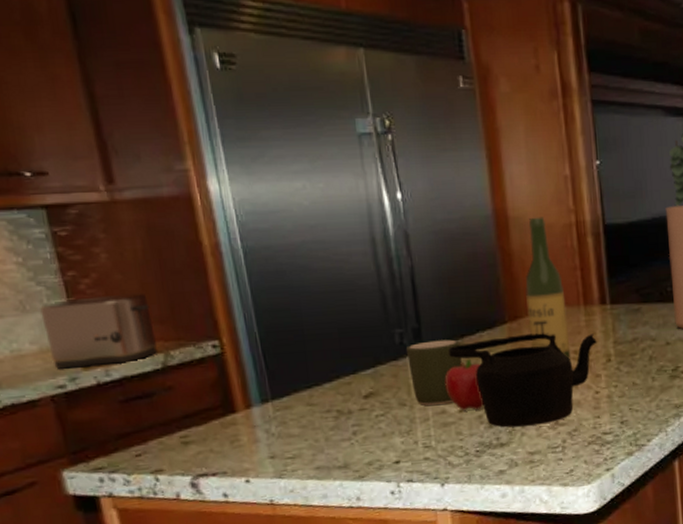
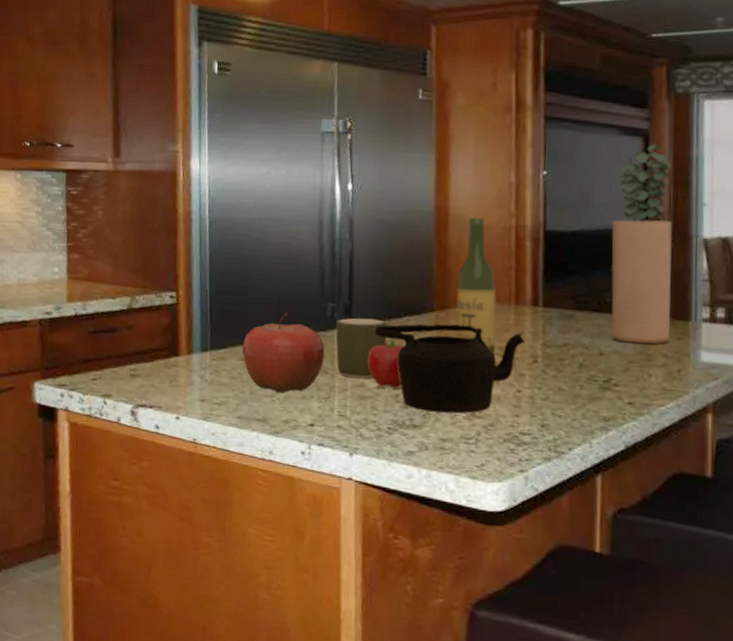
toaster: present [39,292,157,369] -> none [45,244,127,301]
fruit: none [307,346,400,434] -> present [242,313,325,392]

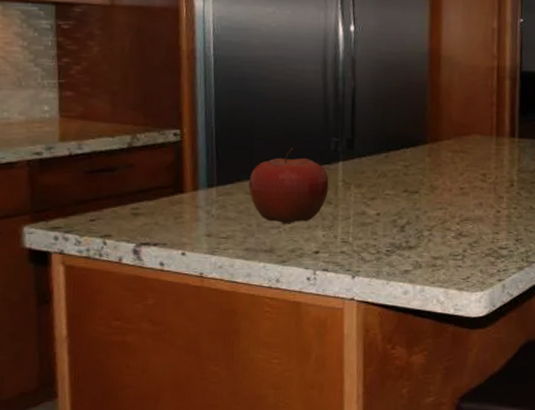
mug: present [335,317,387,379] -> none [339,151,386,207]
fruit: present [367,339,404,388] -> none [368,169,401,214]
teapot: present [375,324,524,414] -> none [375,154,503,234]
wine bottle: present [456,217,497,355] -> none [446,58,481,181]

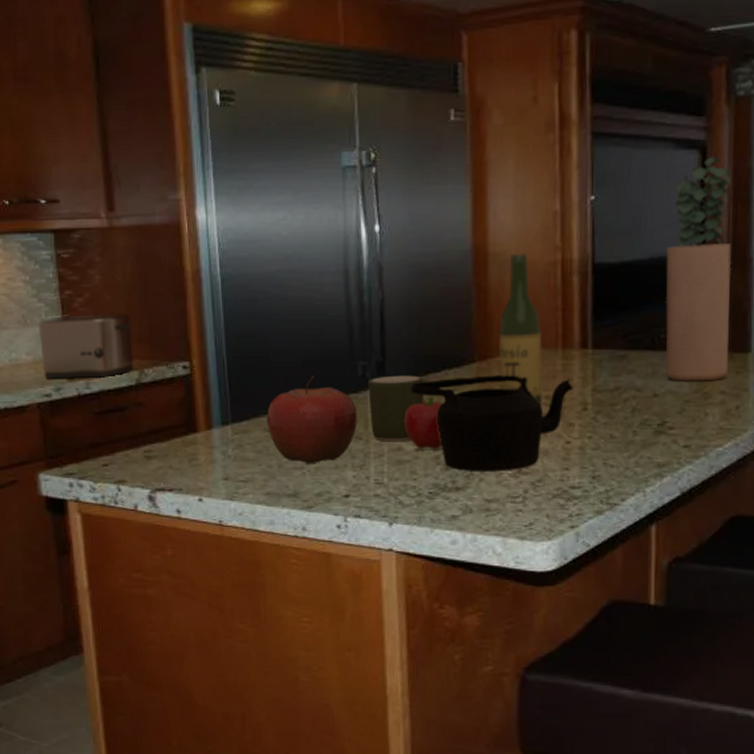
toaster: none [32,80,127,140] -> present [37,313,133,379]
mug: none [339,151,386,207] -> present [368,375,424,442]
fruit: none [368,169,401,214] -> present [404,396,443,449]
teapot: none [375,154,503,234] -> present [411,375,573,472]
wine bottle: none [446,58,481,181] -> present [499,253,543,405]

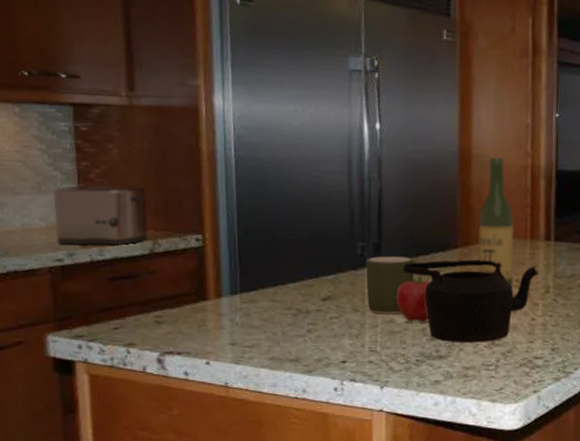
fruit: present [267,376,357,463] -> none [273,253,356,332]

